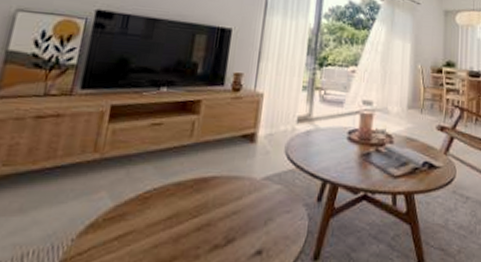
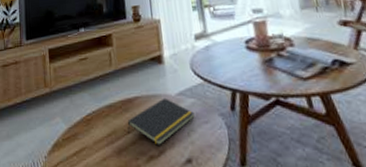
notepad: none [194,181,277,233] -> present [127,97,195,145]

